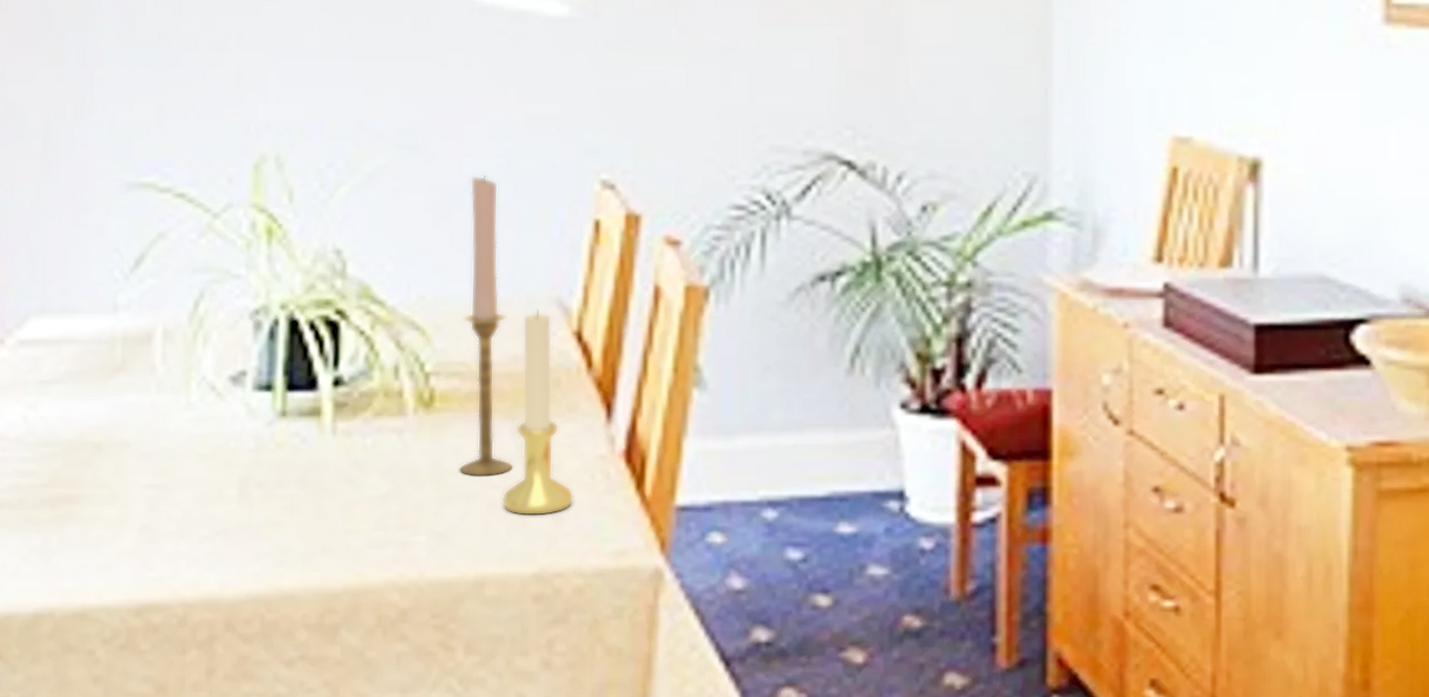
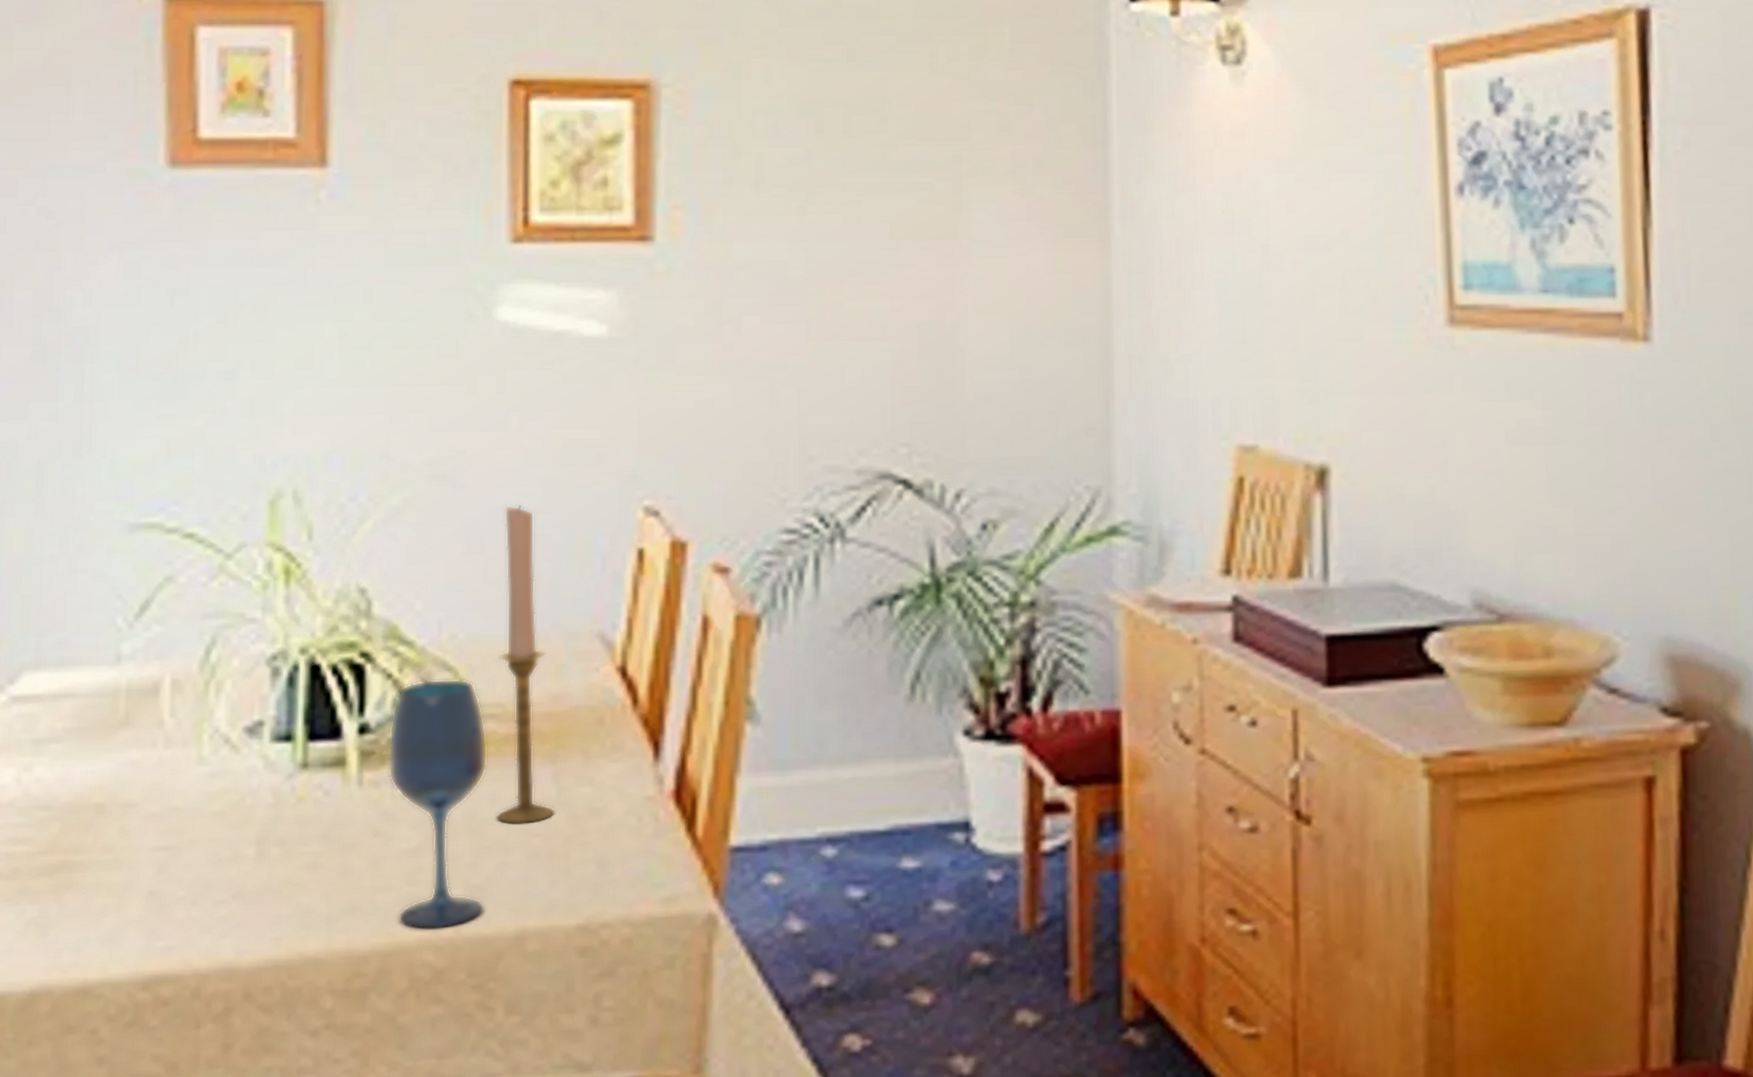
wineglass: none [359,337,452,571] -> present [387,678,488,929]
candle holder: present [501,308,574,516] -> none [543,644,621,864]

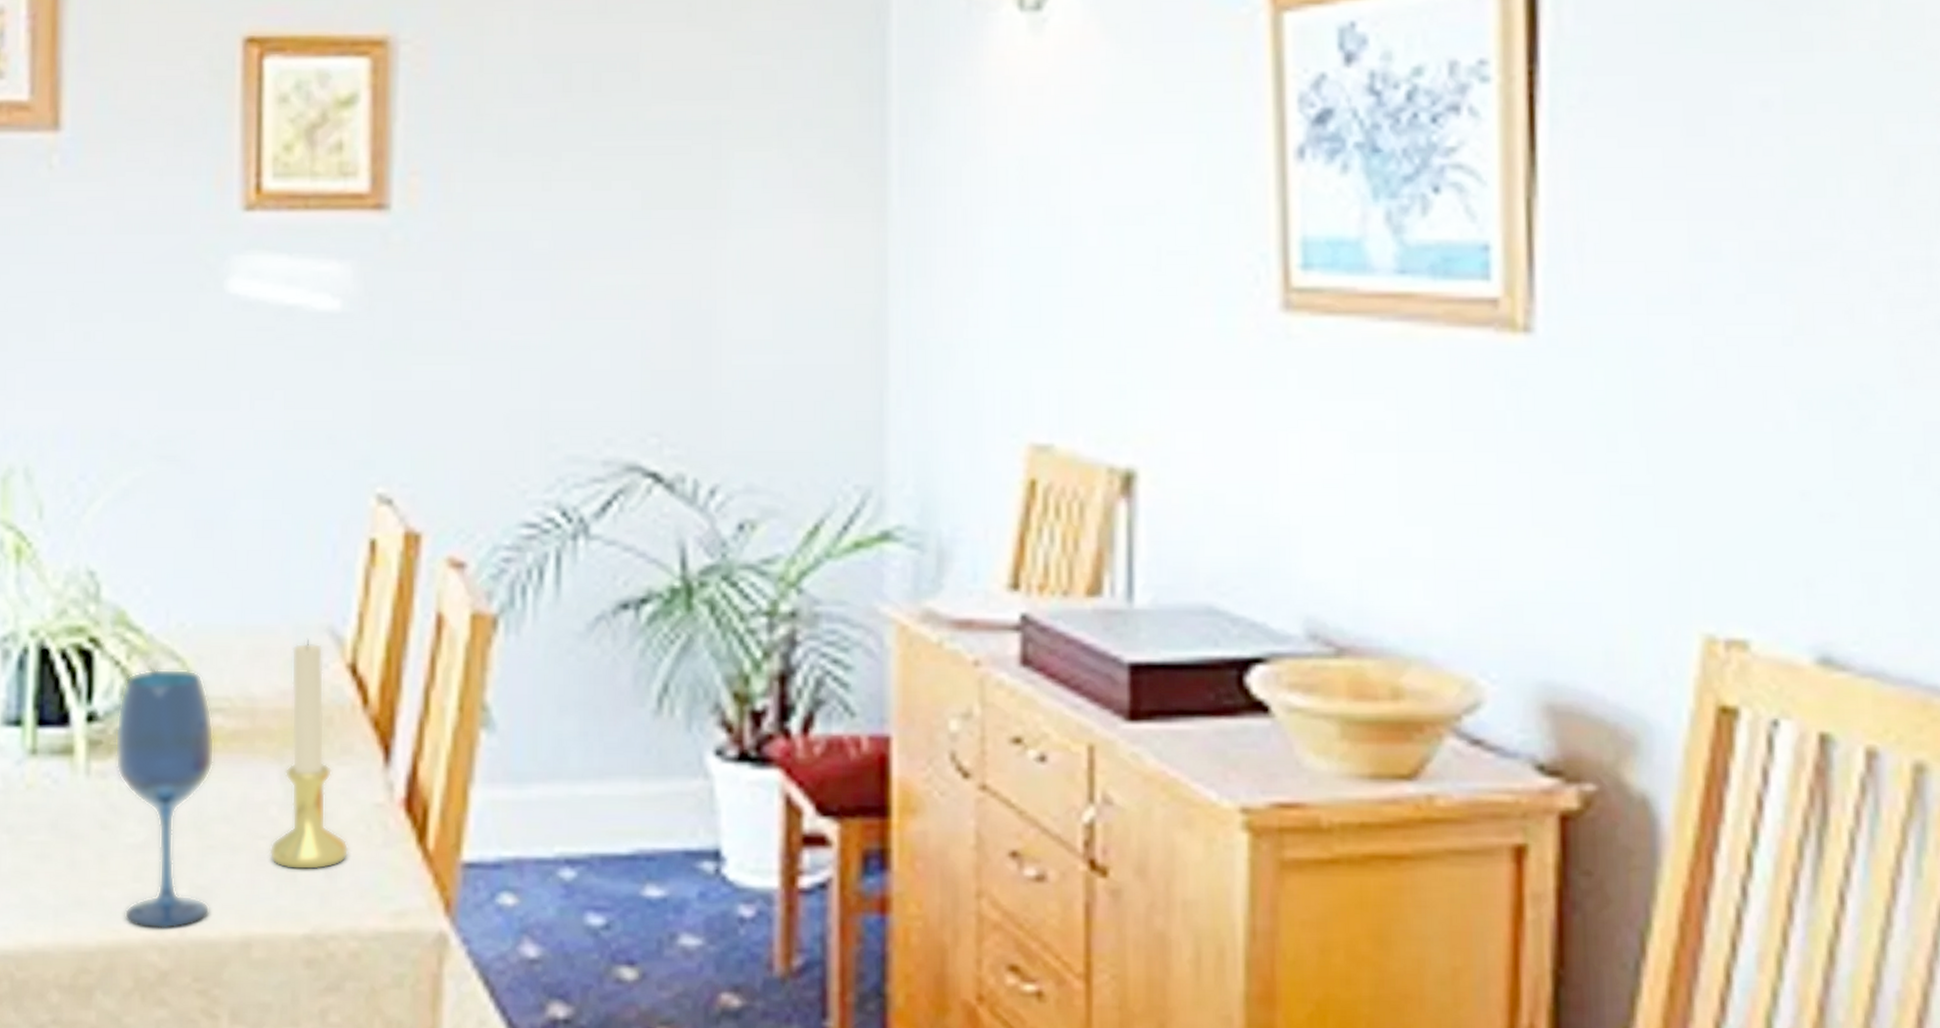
candlestick: present [495,504,554,825] -> none [222,488,281,825]
candle holder: none [543,644,621,864] -> present [269,638,349,870]

